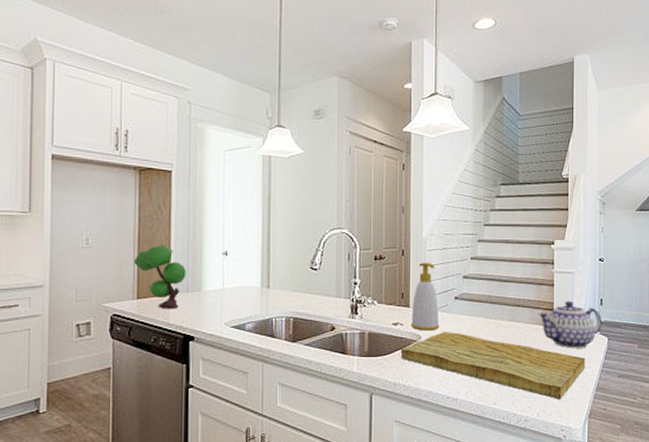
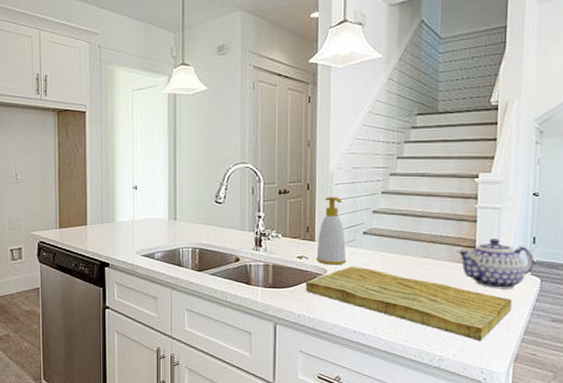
plant: present [134,245,186,309] -> none [55,180,101,238]

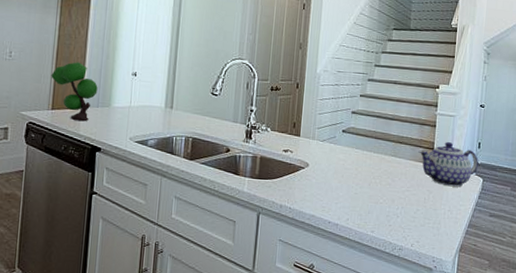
plant: none [55,180,101,238] -> present [51,62,98,121]
cutting board: present [305,266,513,341] -> none [288,160,461,232]
soap bottle: present [316,197,347,265] -> none [300,96,327,160]

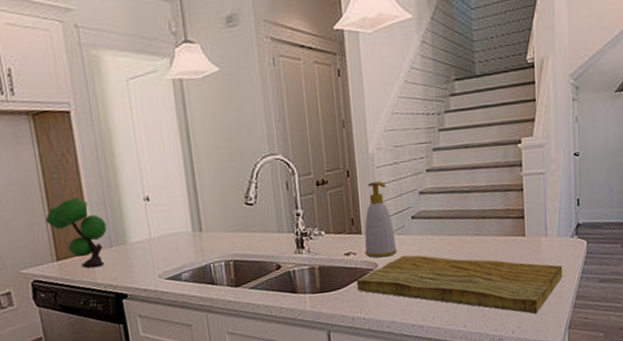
cutting board: none [288,160,461,232] -> present [356,255,563,314]
soap bottle: none [300,96,327,160] -> present [364,181,397,258]
teapot: present [418,142,478,187] -> none [506,205,579,258]

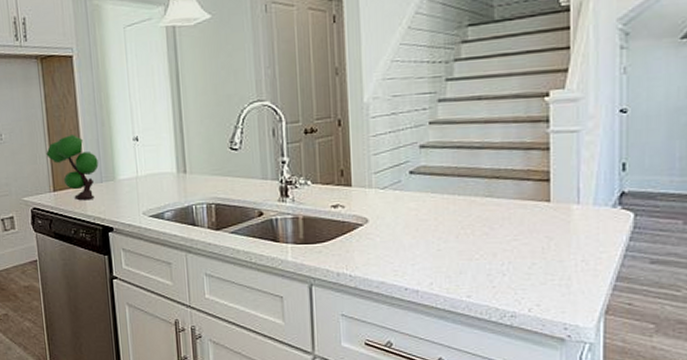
cutting board: present [356,255,563,314] -> none [343,212,600,291]
soap bottle: present [364,181,397,258] -> none [354,132,391,213]

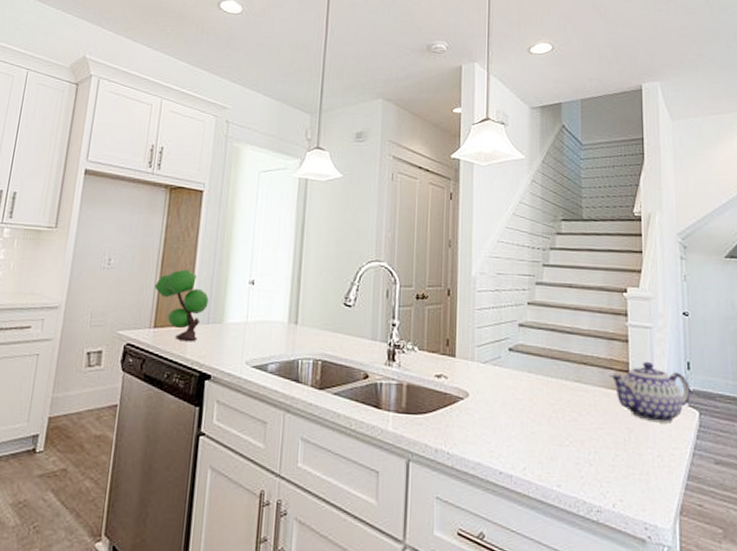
teapot: none [525,168,624,229] -> present [609,362,690,424]

